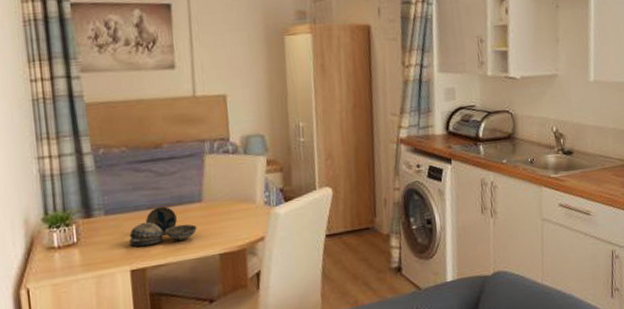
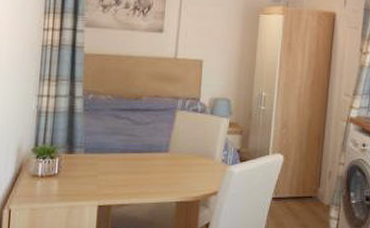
decorative bowl: present [129,206,197,247] -> none [101,152,161,186]

